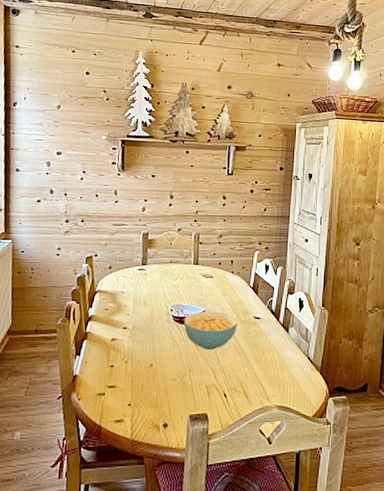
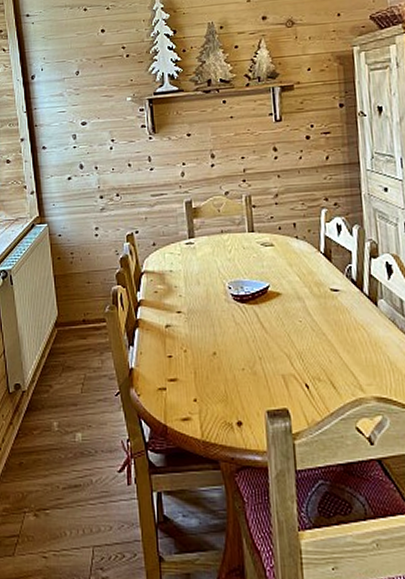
cereal bowl: present [184,311,237,350] -> none [245,285,311,332]

